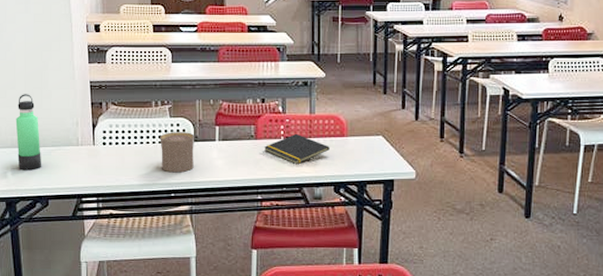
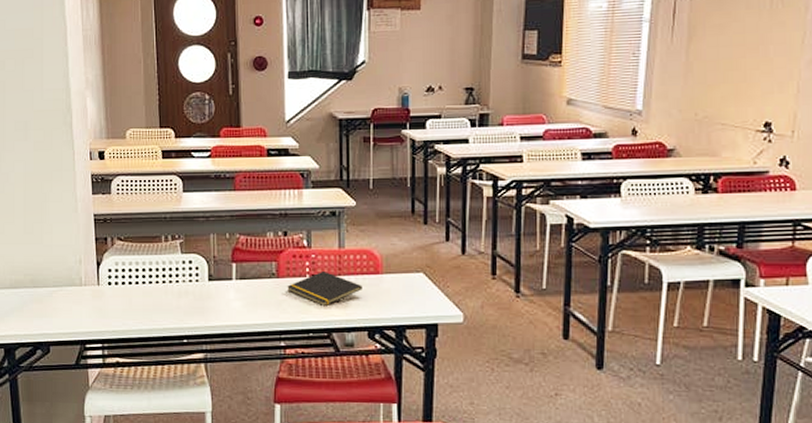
thermos bottle: present [15,94,42,171] -> none [14,229,43,314]
cup: present [160,132,195,173] -> none [170,270,209,316]

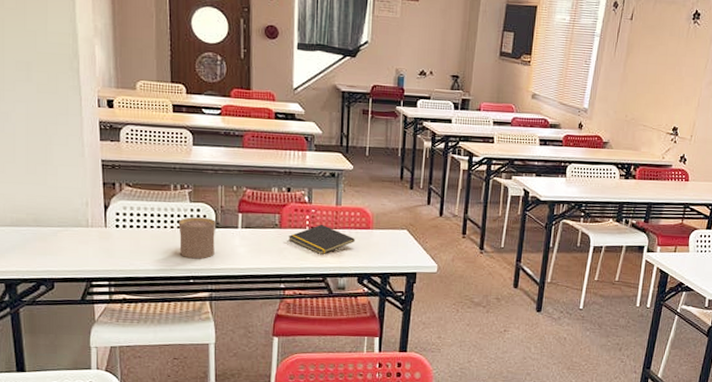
cup: none [170,270,209,316] -> present [178,217,217,259]

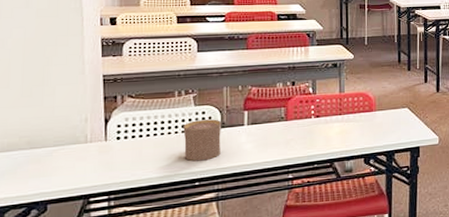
notepad: present [289,224,355,255] -> none [295,112,359,142]

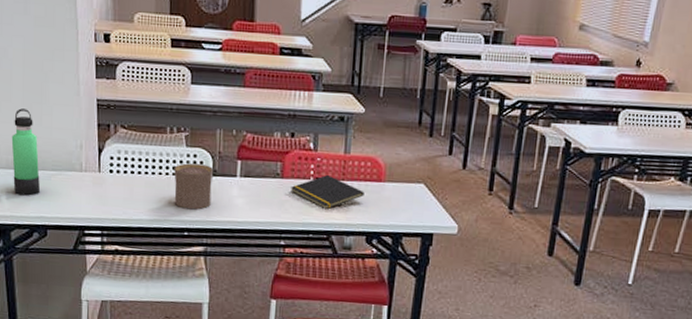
thermos bottle: none [7,92,41,176] -> present [11,108,41,196]
notepad: none [295,112,359,142] -> present [291,174,364,210]

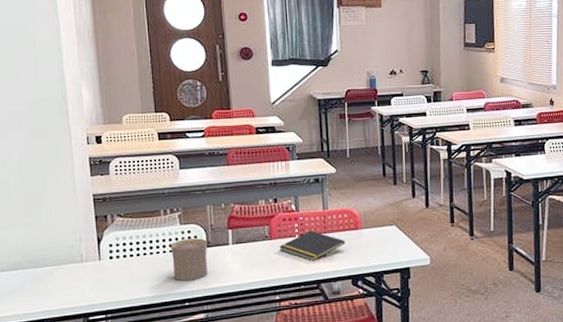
thermos bottle: present [11,108,41,196] -> none [12,213,43,294]

